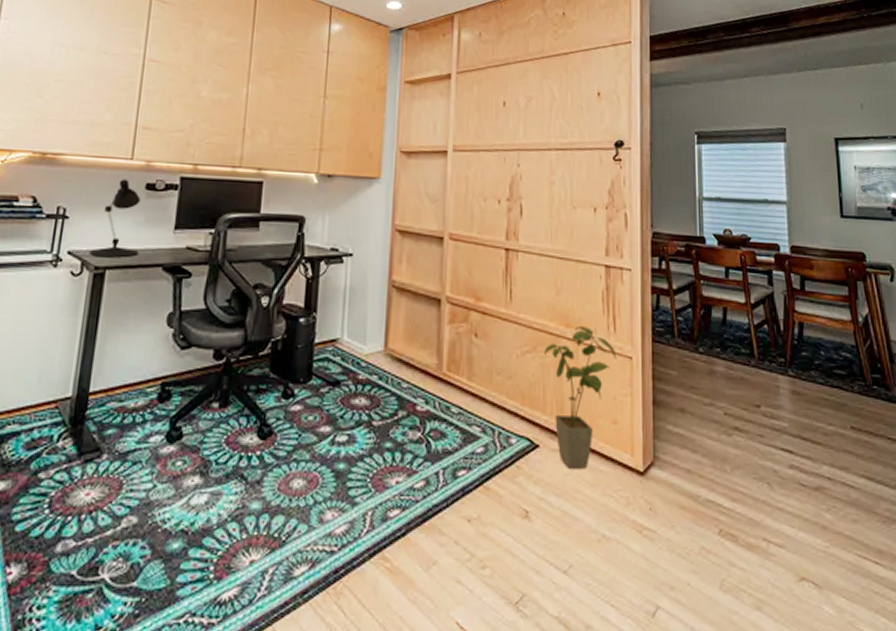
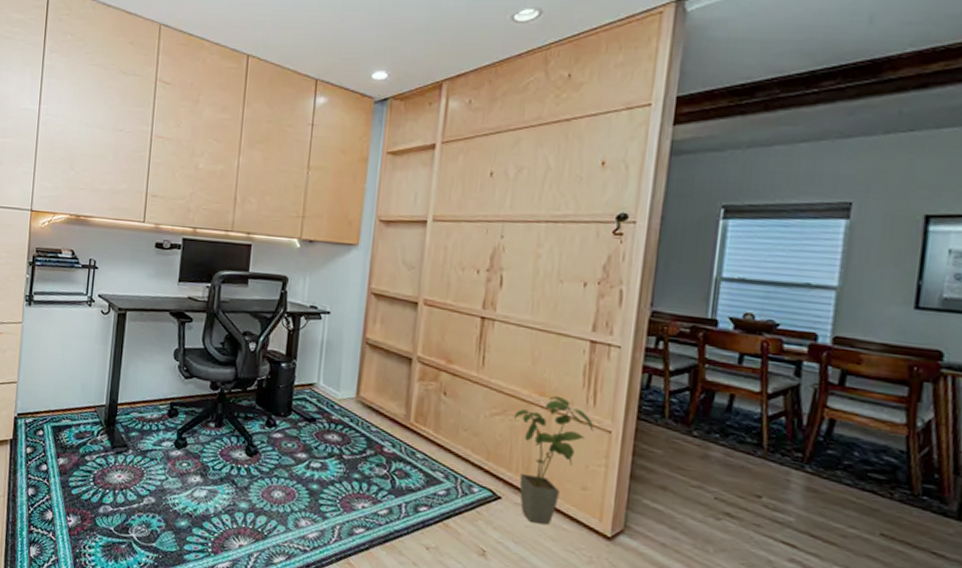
desk lamp: present [89,179,141,258] -> none [114,238,152,303]

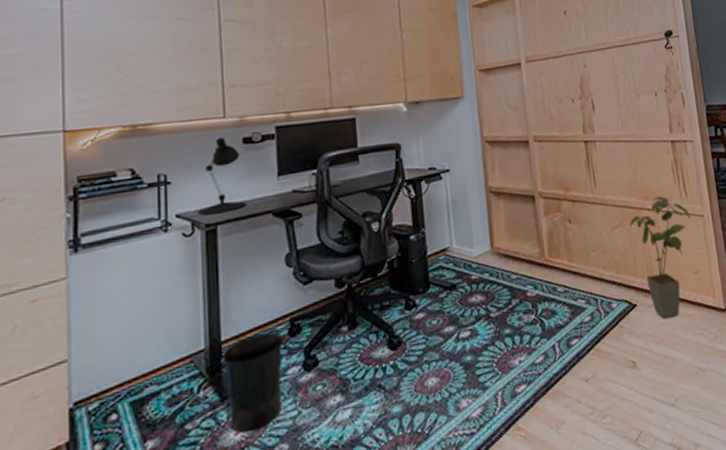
desk lamp: none [114,238,152,303] -> present [198,137,246,216]
waste bin: none [116,406,164,480] -> present [222,332,284,433]

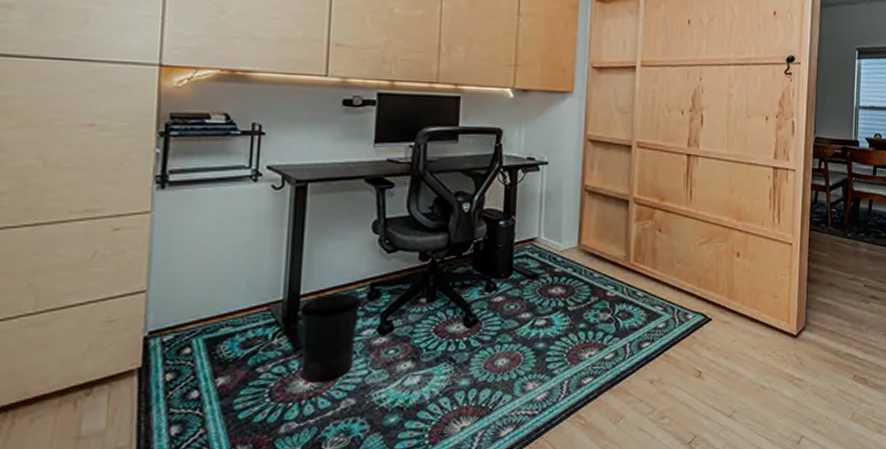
desk lamp: present [198,137,246,216] -> none [289,95,339,172]
house plant: present [629,195,691,319] -> none [717,218,780,336]

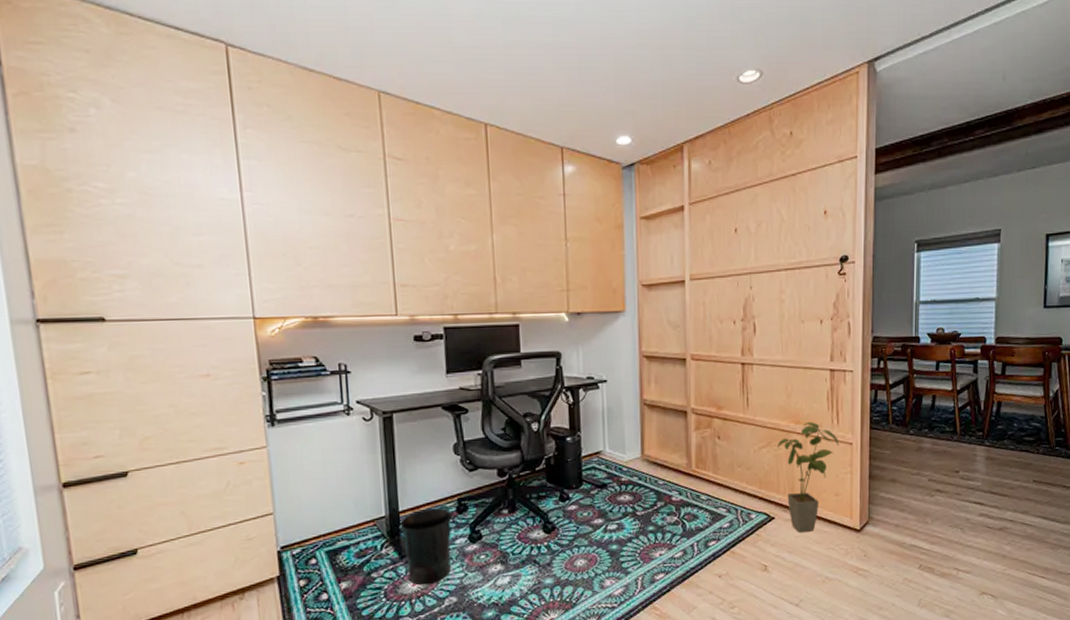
house plant: none [717,218,780,336] -> present [777,421,840,532]

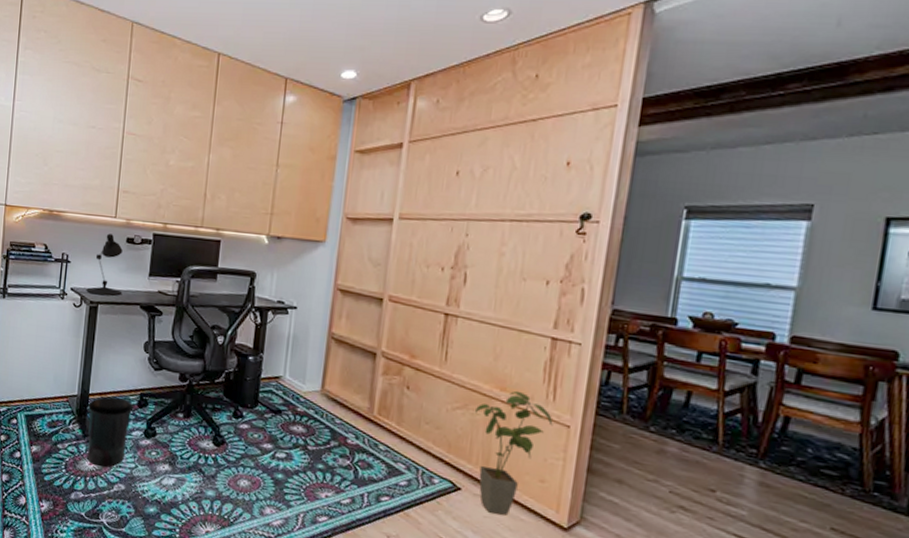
desk lamp: none [375,334,418,404] -> present [86,233,123,296]

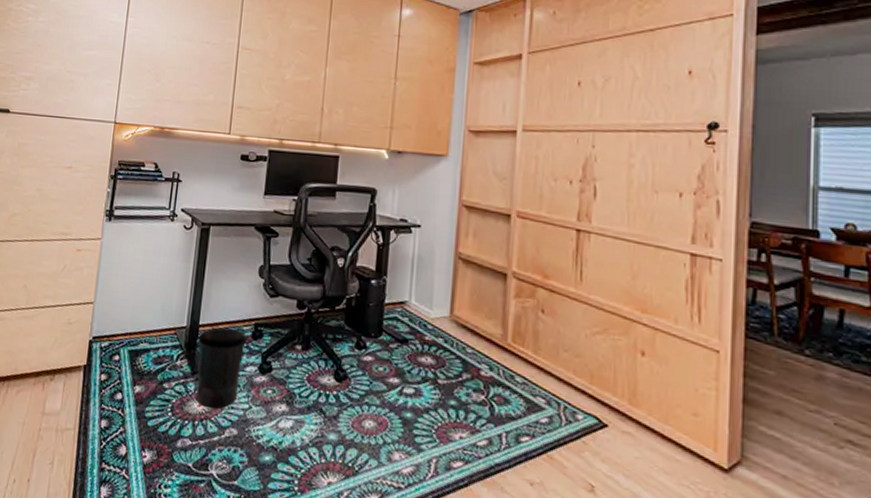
desk lamp: present [86,233,123,296] -> none [197,150,237,217]
house plant: present [474,390,553,516] -> none [615,312,701,456]

